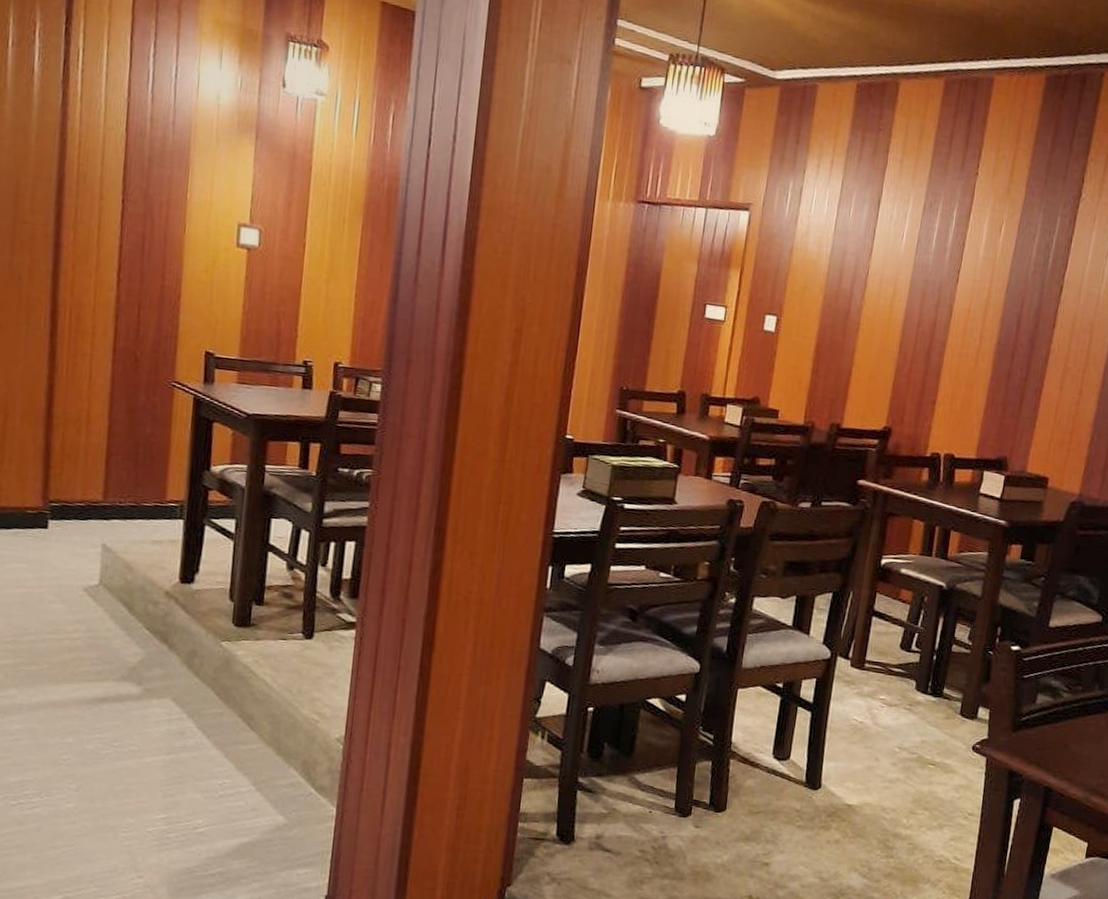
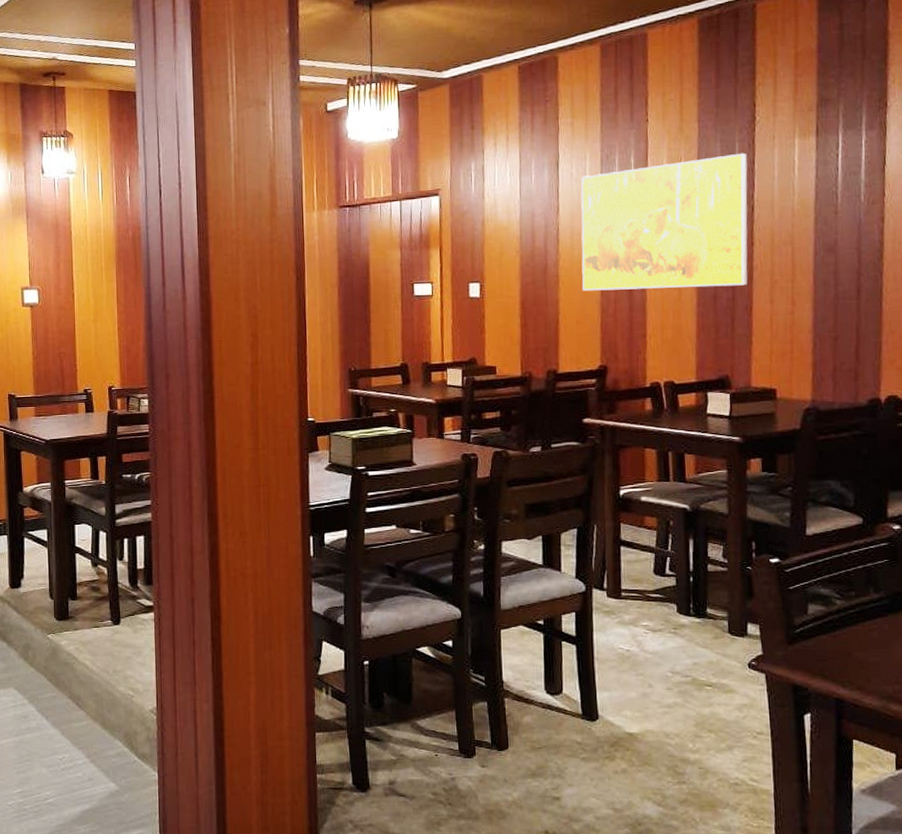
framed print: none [881,220,1066,368] -> present [581,152,748,292]

